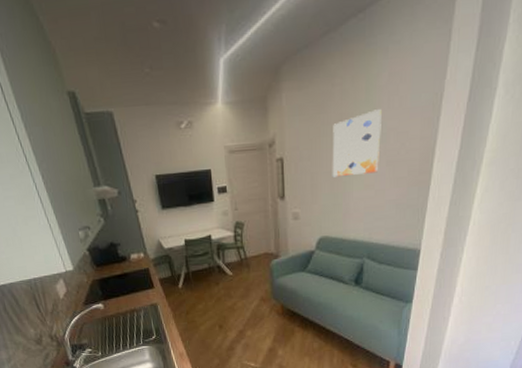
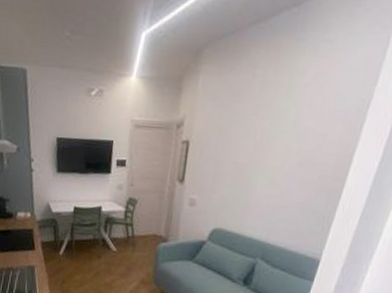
wall art: present [332,109,382,178] -> none [237,107,302,172]

